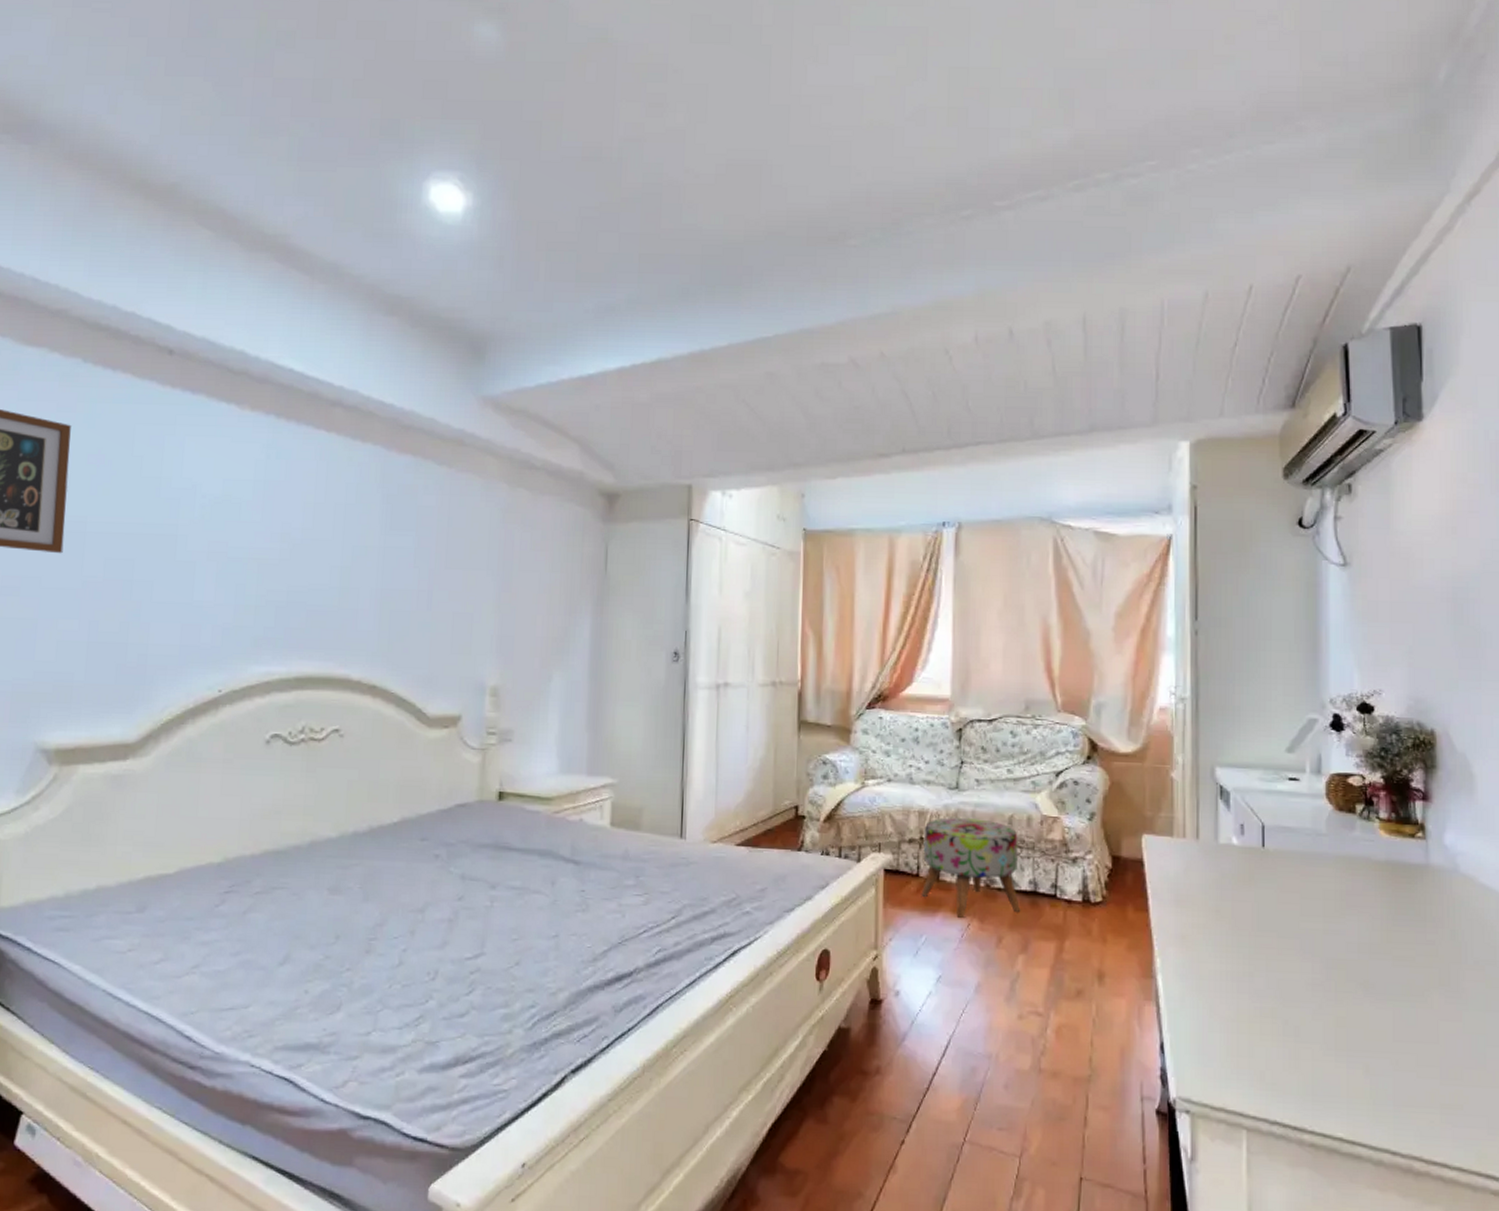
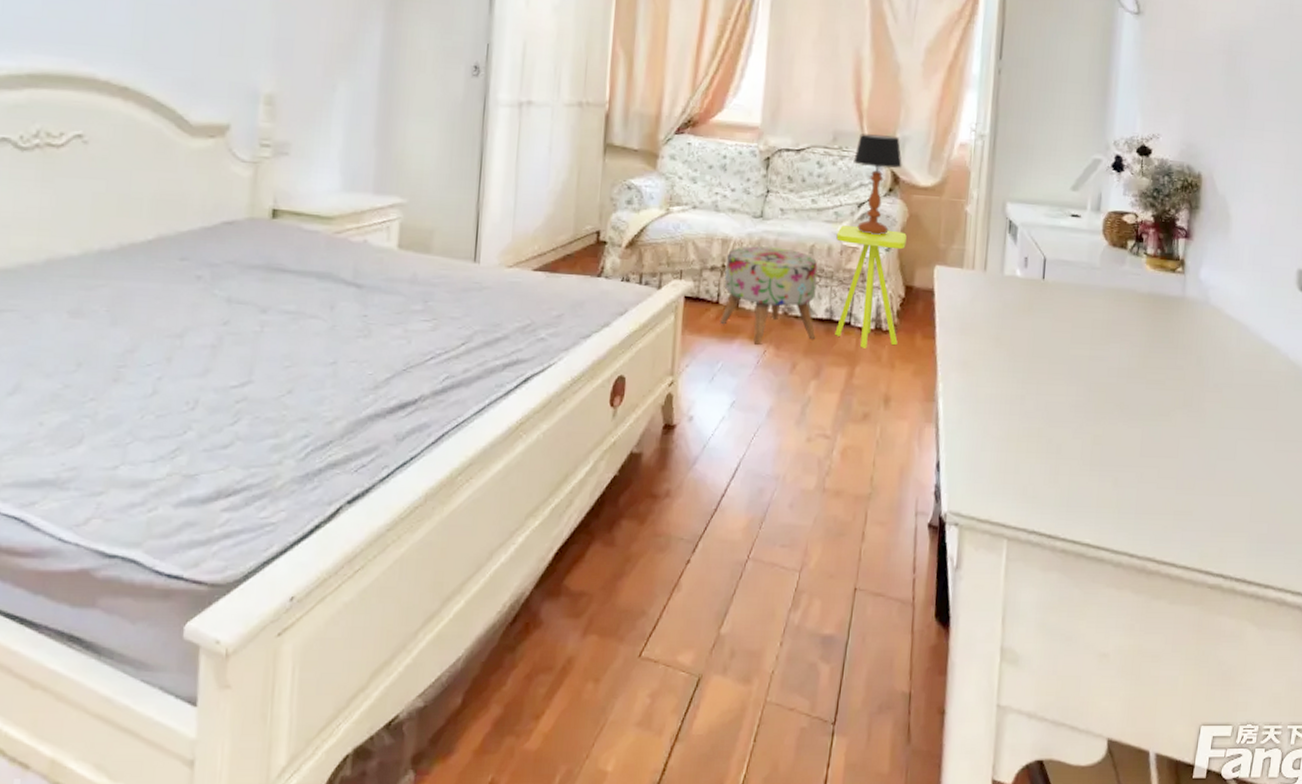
side table: none [1035,795,1109,922] -> present [835,225,907,349]
table lamp: none [1048,701,1099,804] -> present [853,134,902,235]

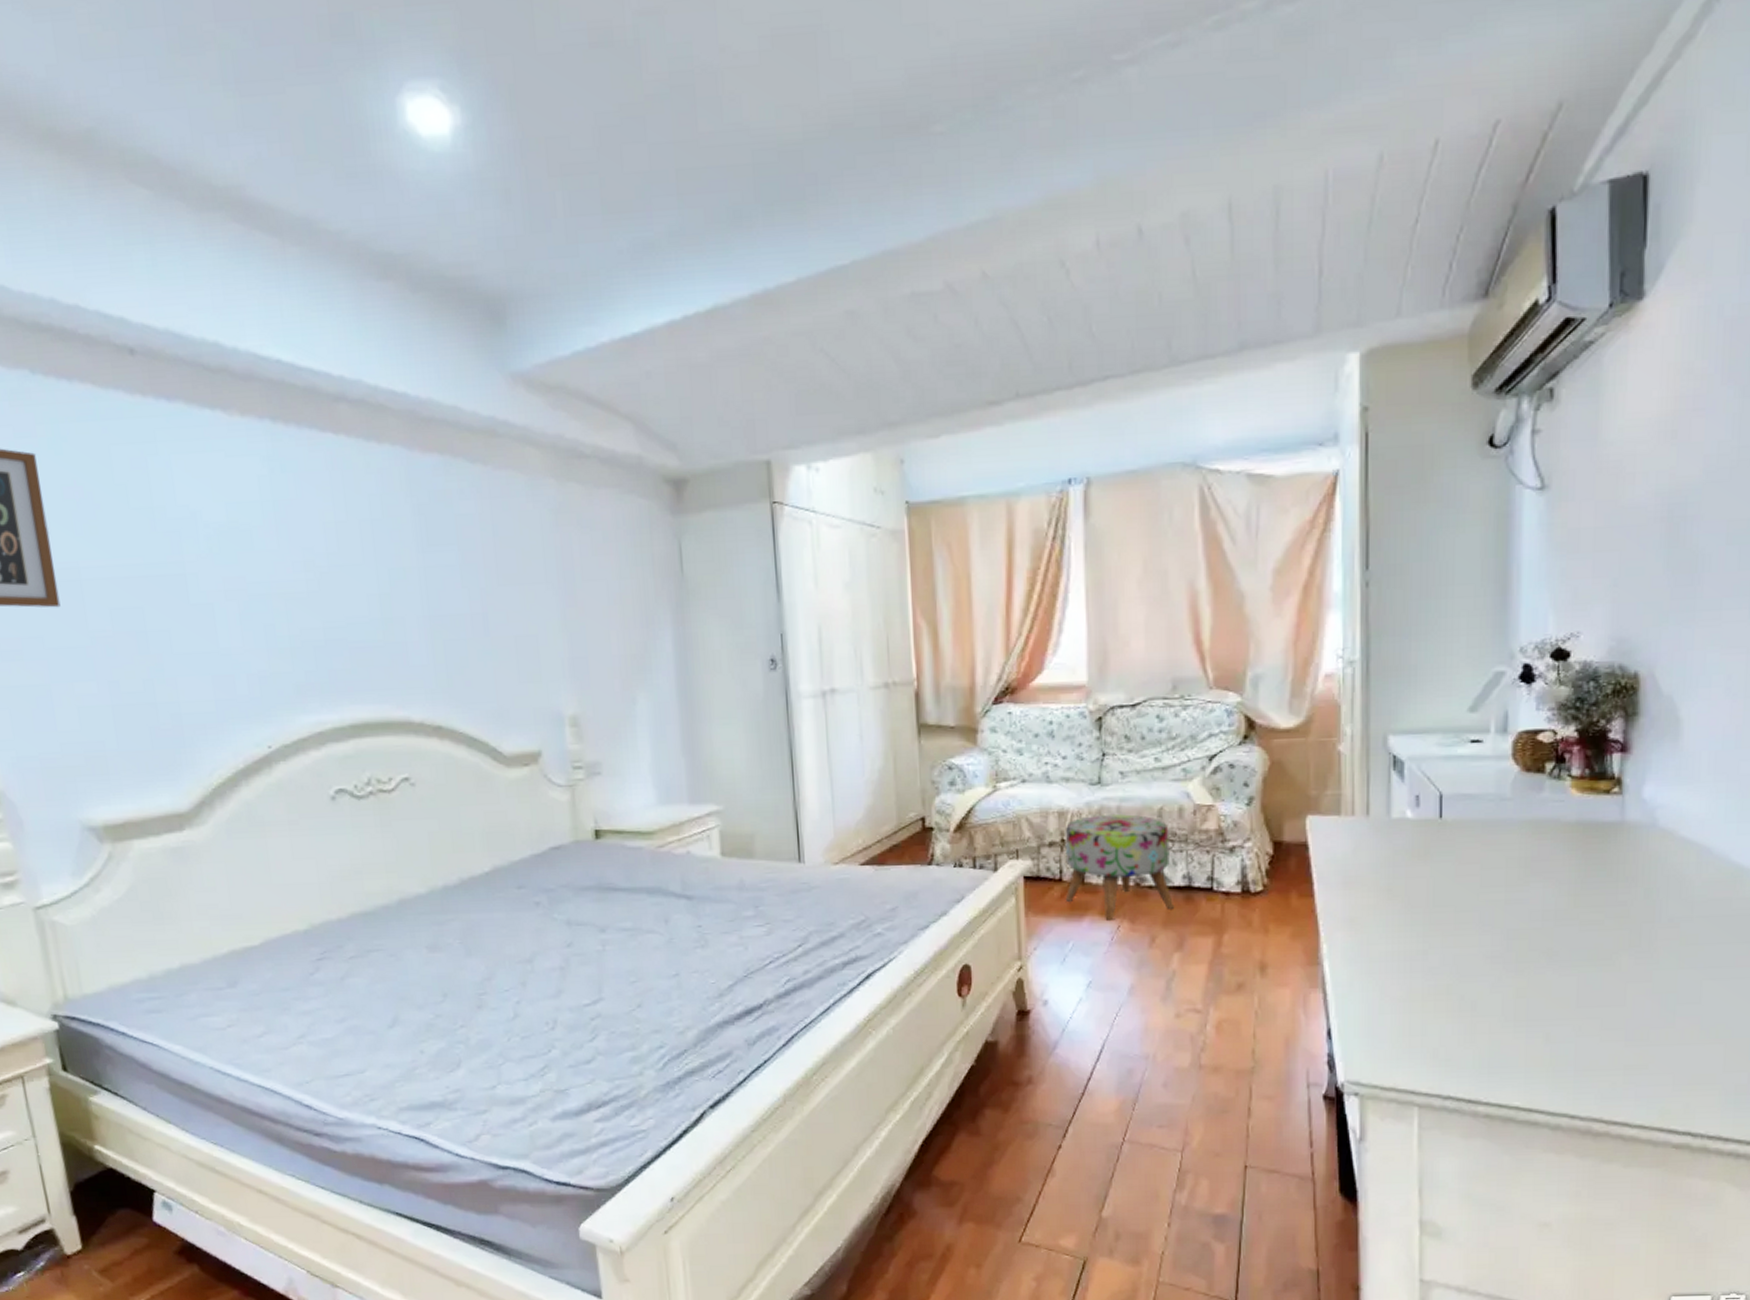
side table: present [835,225,907,349] -> none [1187,782,1270,914]
table lamp: present [853,134,902,235] -> none [1199,675,1257,789]

